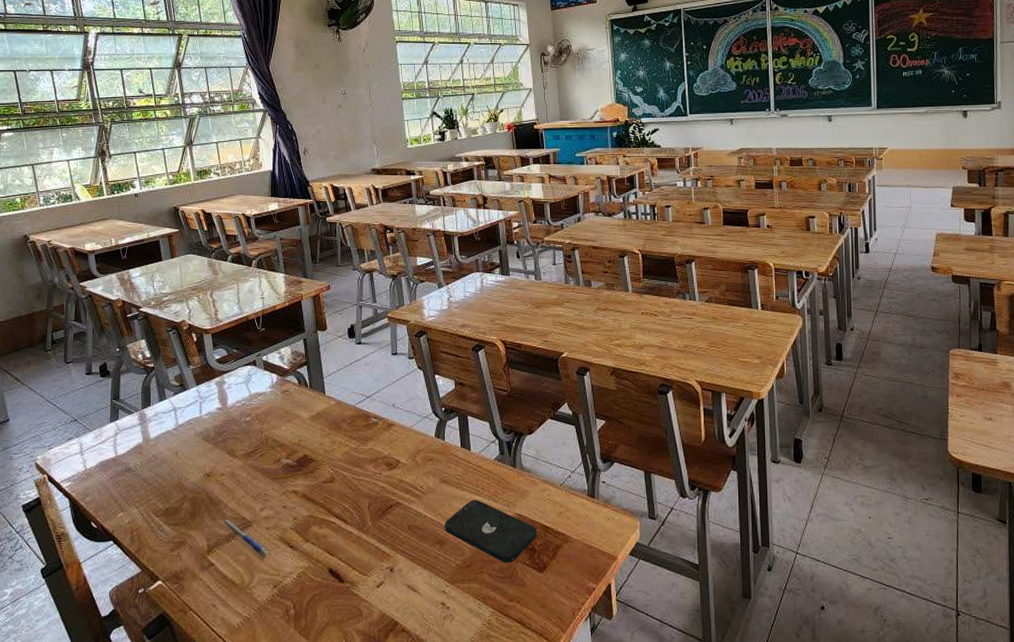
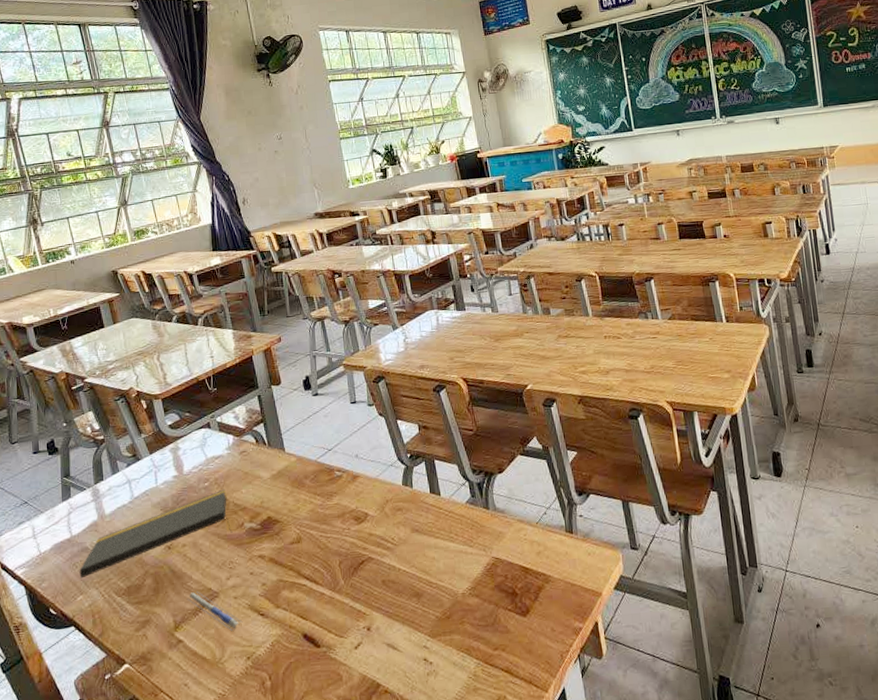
notepad: none [121,425,269,497] -> present [79,489,233,579]
smartphone: present [445,499,538,563] -> none [420,546,518,611]

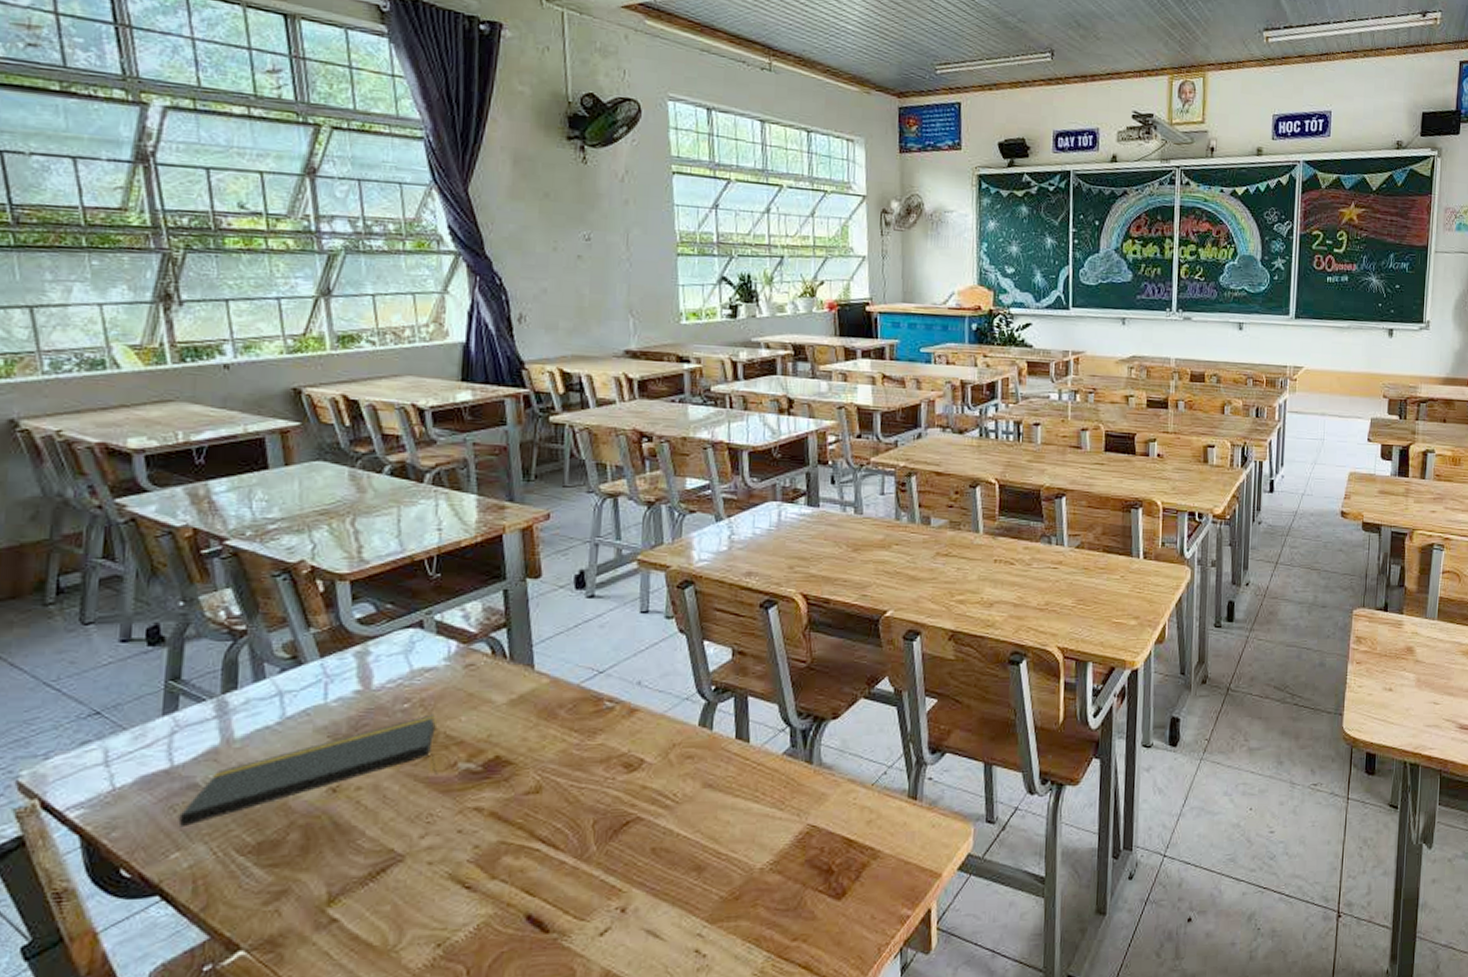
pen: present [187,591,243,631] -> none [352,852,437,908]

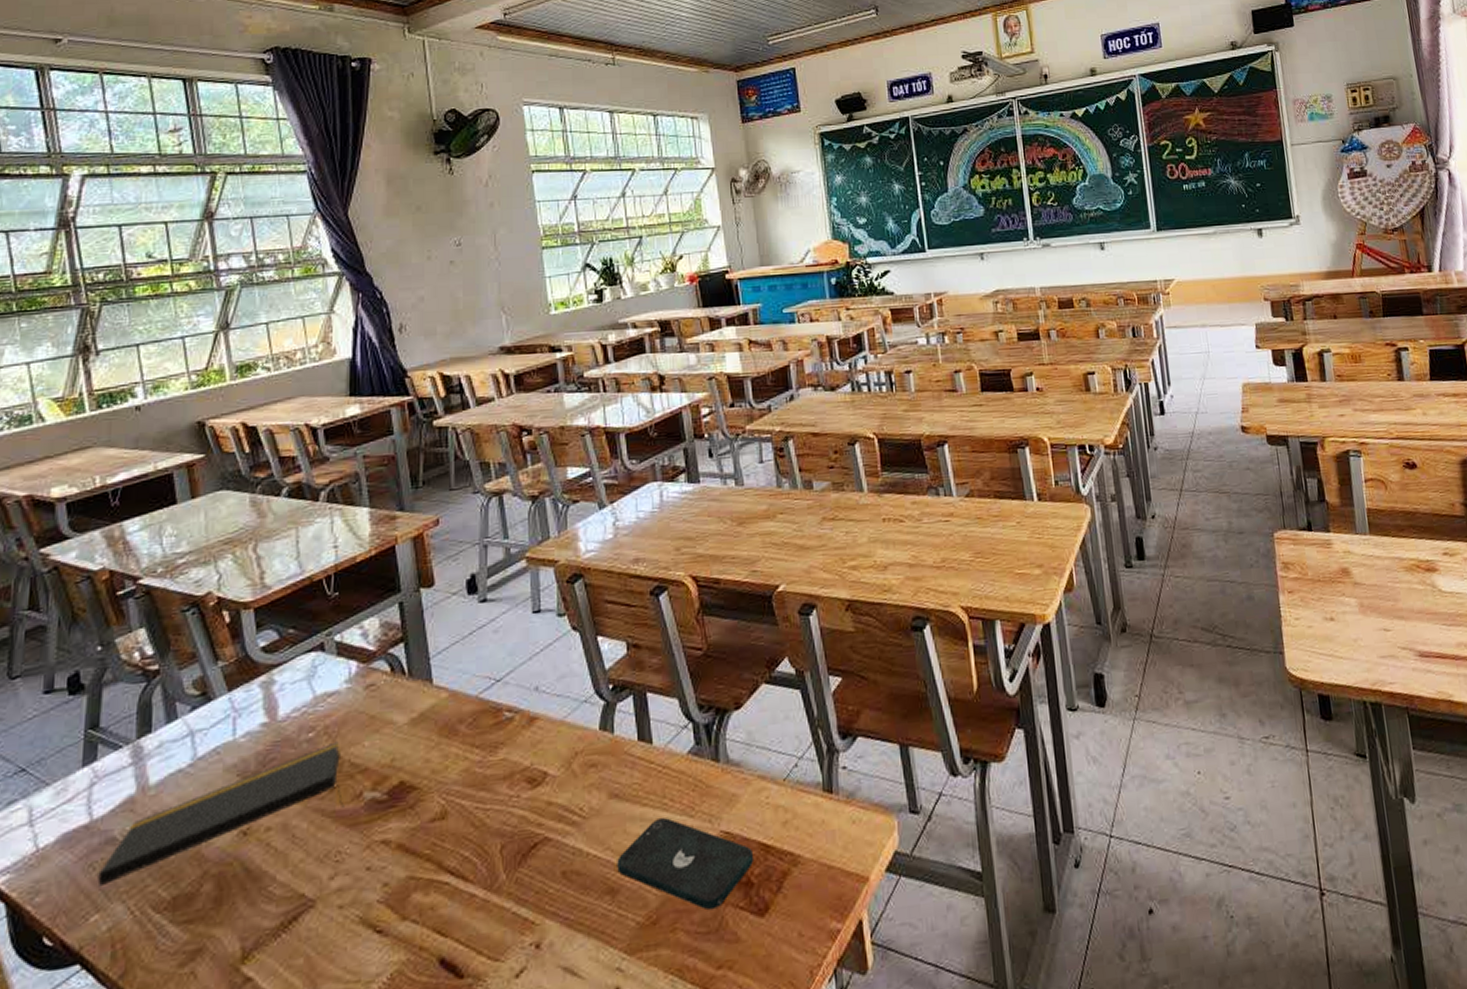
smartphone: none [705,808,837,891] -> present [617,817,754,910]

